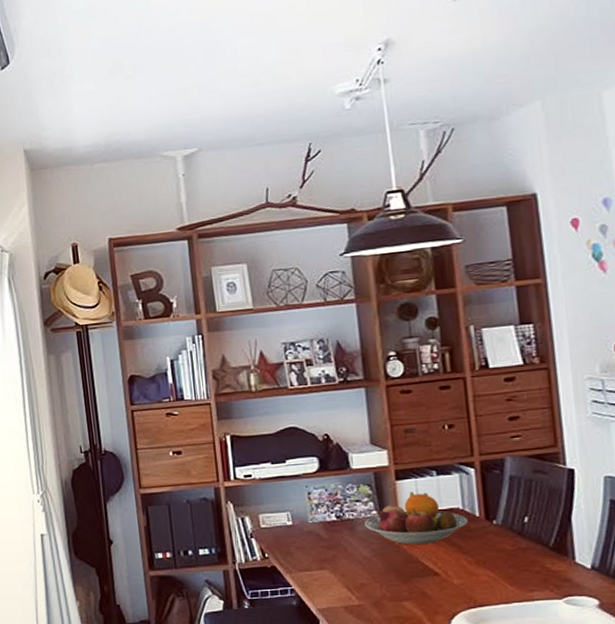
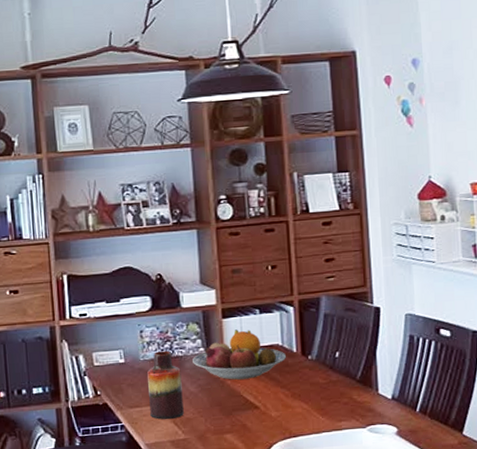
vase: none [317,513,357,585] -> present [147,350,184,420]

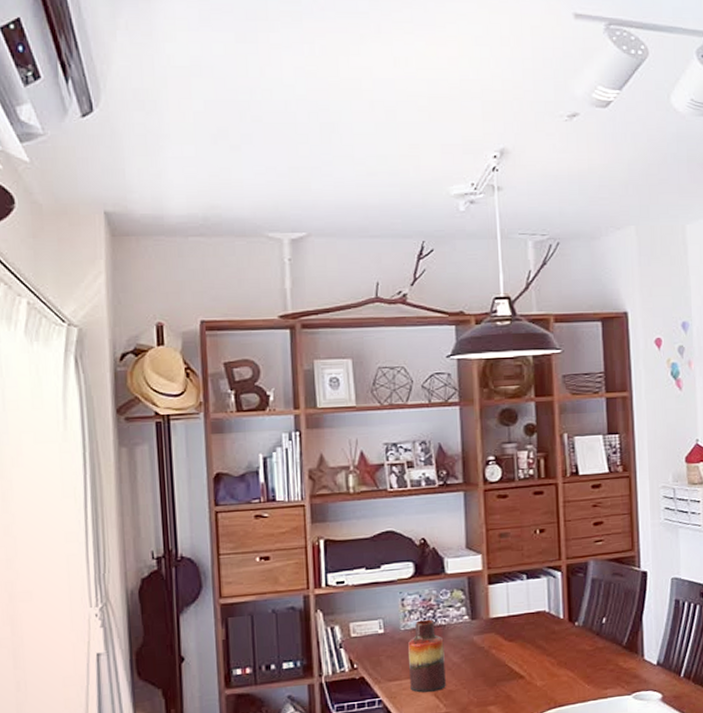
fruit bowl: present [193,329,286,380] -> none [456,596,553,649]

